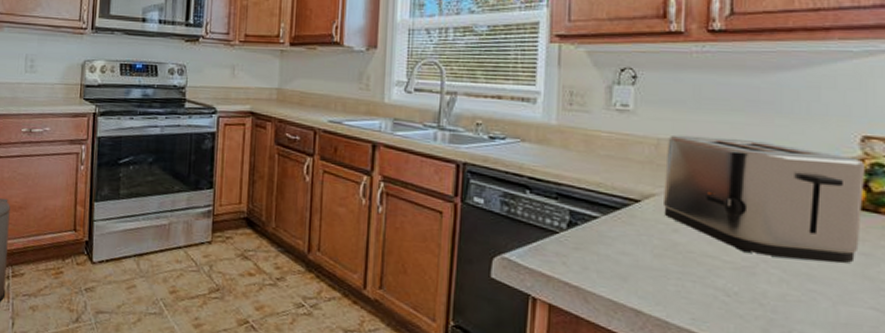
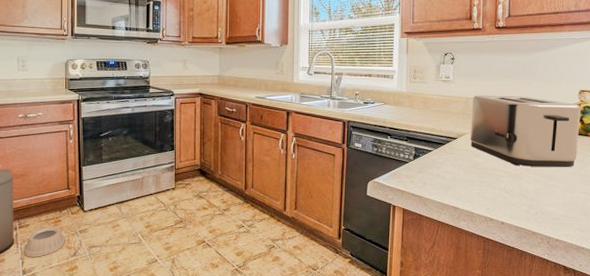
pet bowl: none [14,279,67,319] -> present [23,227,65,257]

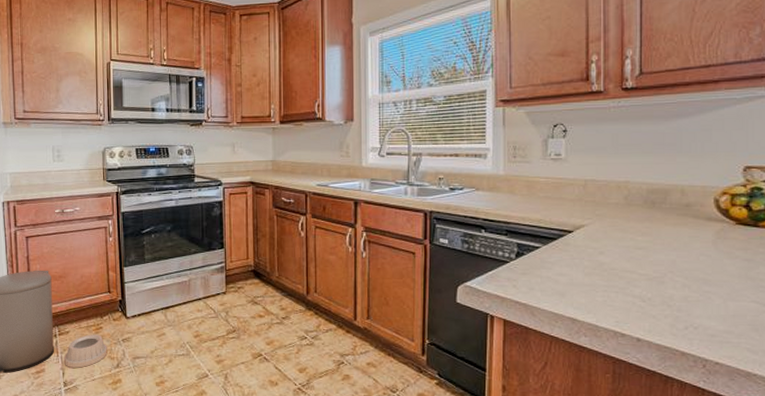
toaster: present [470,95,581,168] -> none [592,175,747,269]

